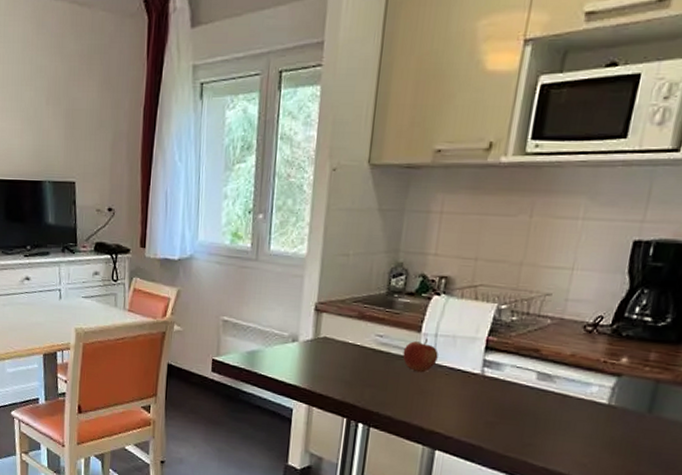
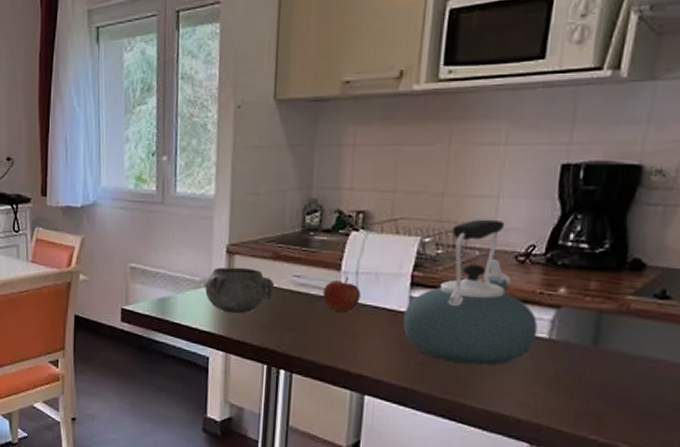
decorative bowl: none [292,324,359,369] -> present [205,267,275,314]
kettle: none [475,289,600,427] -> present [403,219,538,366]

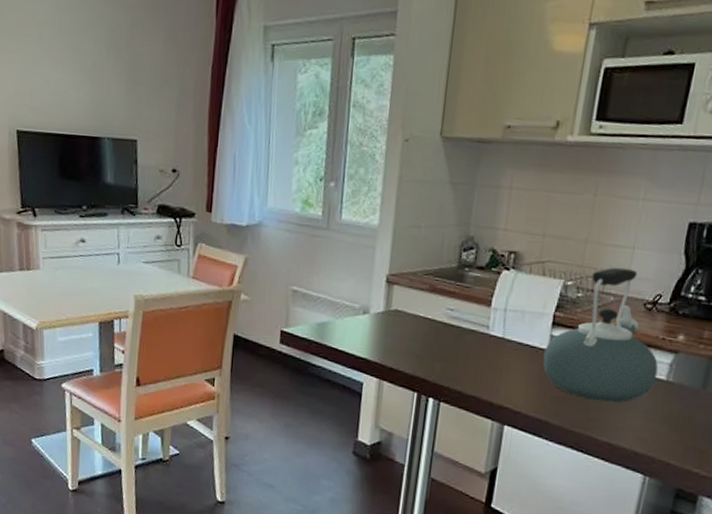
decorative bowl: present [205,267,275,314] -> none [363,296,430,342]
apple: present [323,277,361,313] -> none [473,313,507,347]

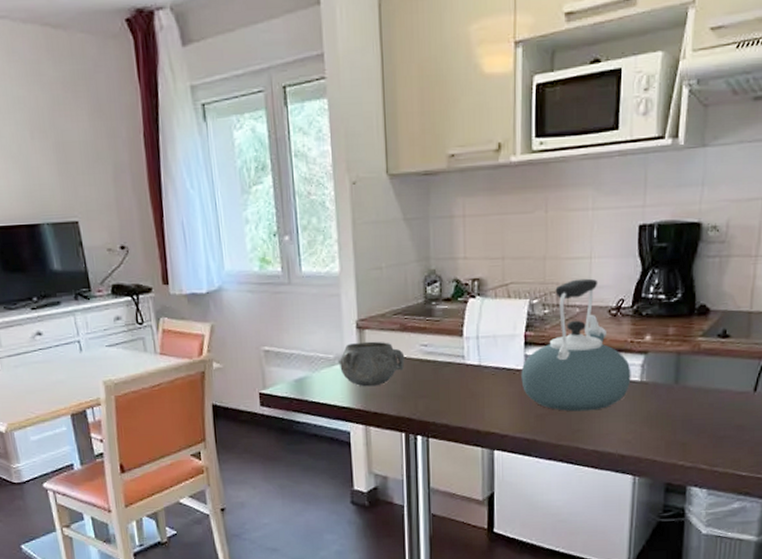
decorative bowl: none [363,296,430,342] -> present [340,341,405,387]

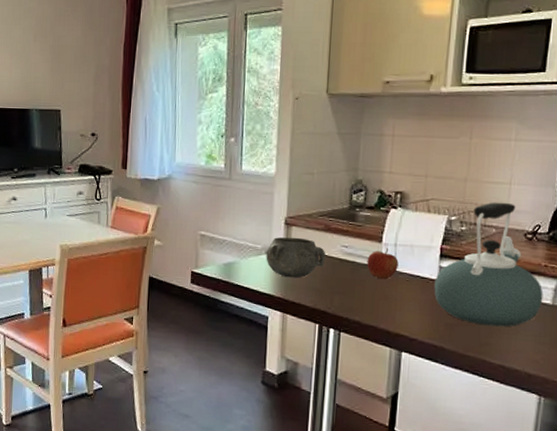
apple: none [449,342,482,377] -> present [367,248,399,280]

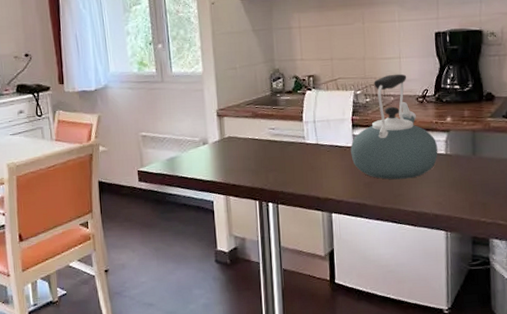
decorative bowl: present [266,237,326,278] -> none [204,126,257,164]
apple: present [367,248,399,280] -> none [292,125,319,153]

